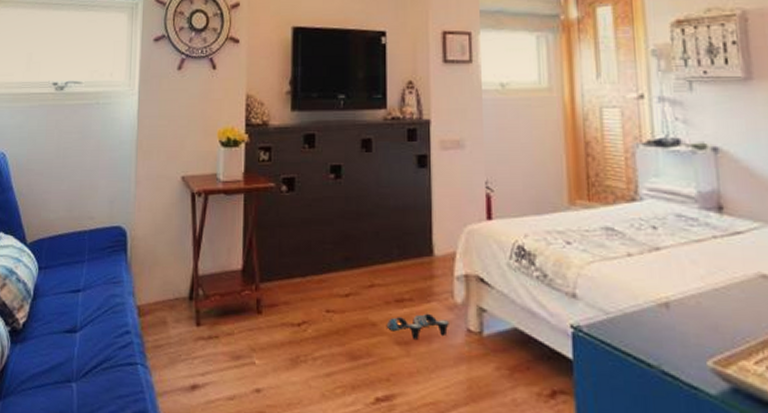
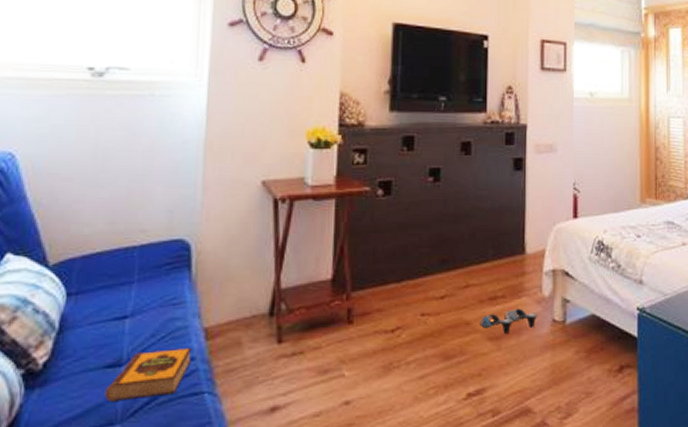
hardback book: none [64,321,128,363] -> present [104,348,192,403]

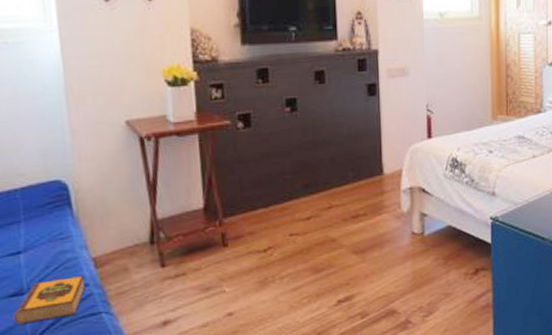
slippers: present [479,308,537,335] -> none [344,224,397,248]

